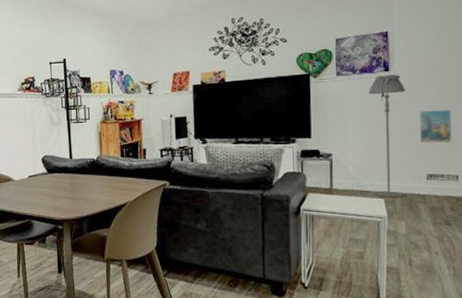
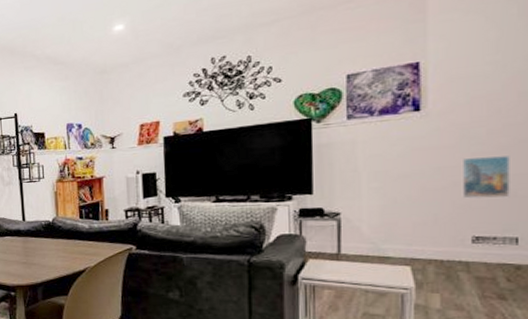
floor lamp: present [368,74,406,198] -> none [391,114,444,265]

